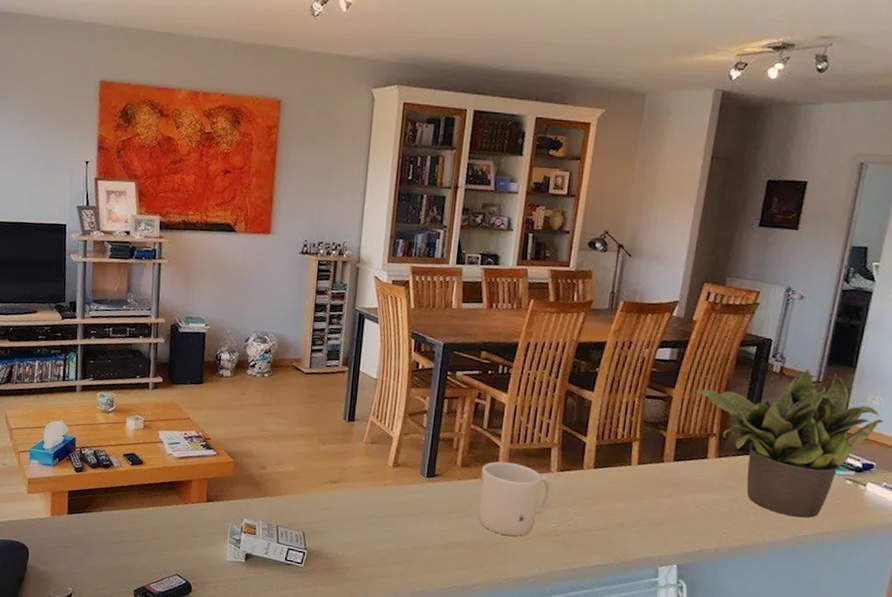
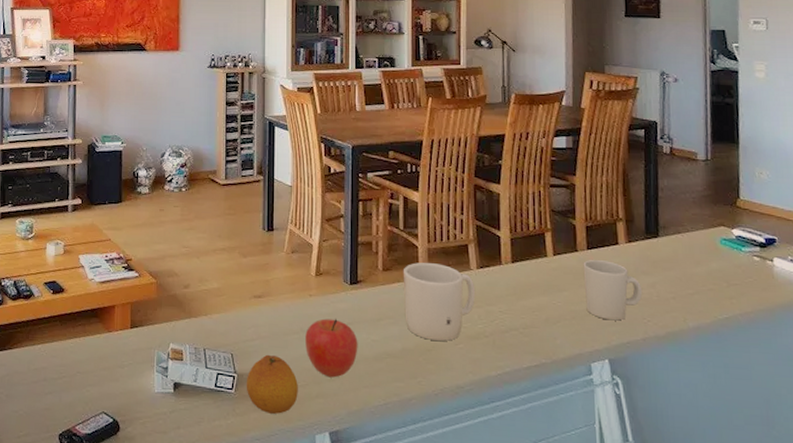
fruit: none [315,535,366,589] -> present [246,354,298,414]
fruit: none [376,507,429,561] -> present [305,318,358,378]
mug: none [663,471,724,531] -> present [583,259,643,321]
potted plant: present [694,368,884,518] -> none [594,147,776,299]

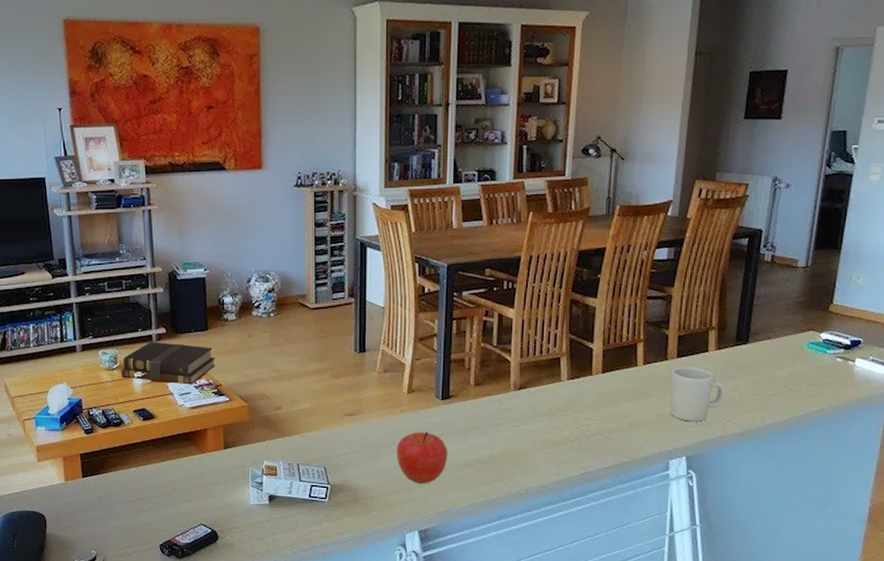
bible: none [35,211,127,258] -> present [121,341,216,385]
fruit: present [246,354,298,414] -> none [339,466,389,518]
mug: present [403,262,476,342] -> none [494,375,565,448]

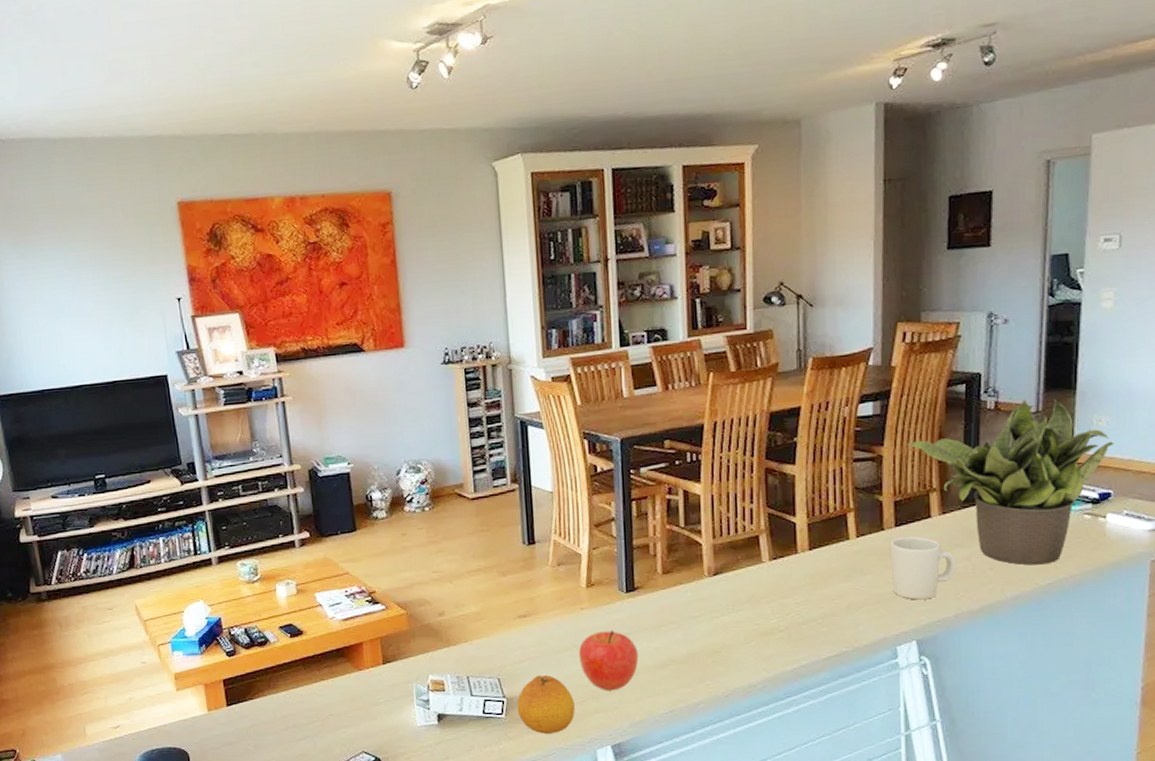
bible: present [121,341,216,385] -> none [262,547,368,594]
fruit: none [339,466,389,518] -> present [516,675,575,734]
potted plant: none [692,255,869,398] -> present [905,399,1115,565]

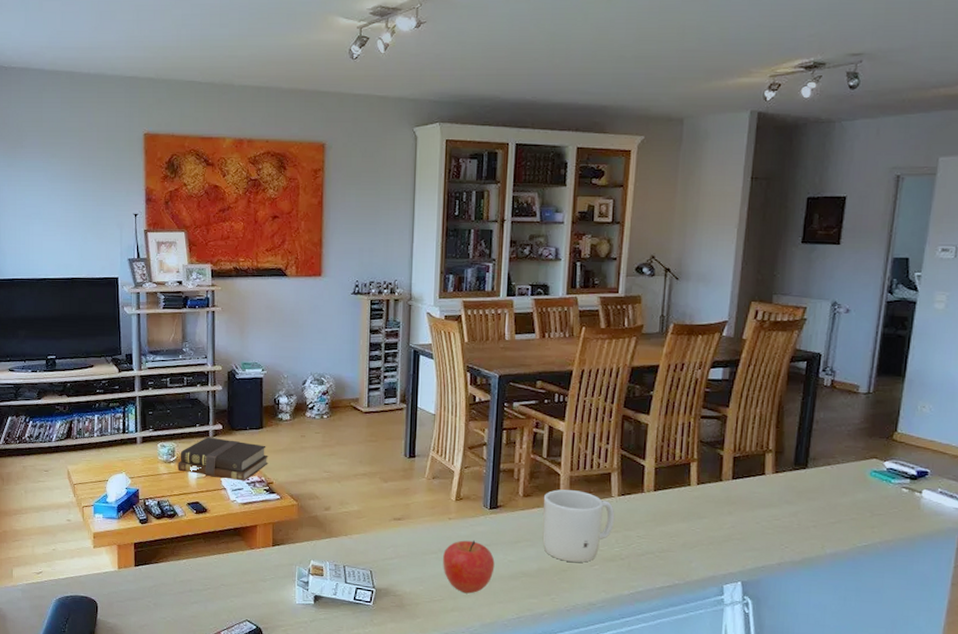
bible: none [262,547,368,594] -> present [177,436,268,481]
fruit: present [516,675,575,734] -> none [384,572,434,625]
mug: none [685,559,769,642] -> present [542,489,615,563]
mug: present [890,536,957,600] -> none [725,488,784,547]
potted plant: present [905,399,1115,565] -> none [748,380,935,528]

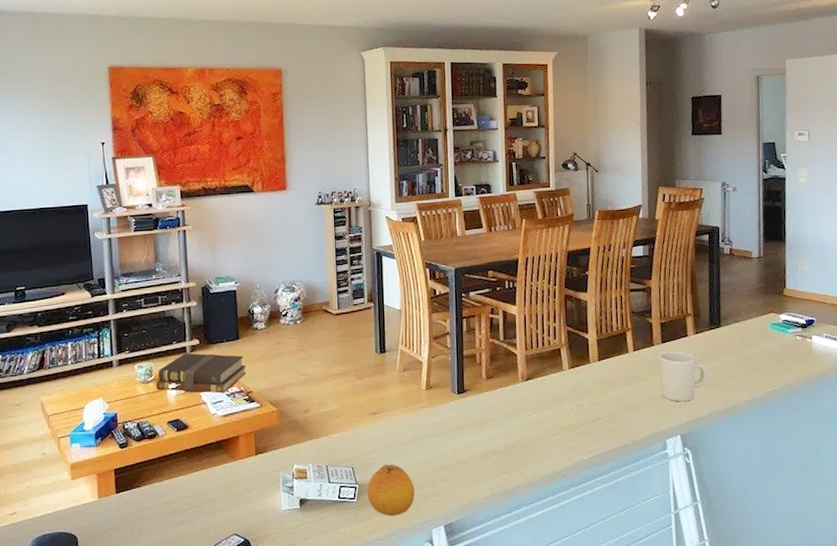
fruit: none [384,572,434,625] -> present [367,464,415,516]
fruit: present [443,540,495,594] -> none [419,425,467,478]
mug: present [542,489,615,563] -> none [504,367,568,436]
mug: none [725,488,784,547] -> present [658,351,708,402]

